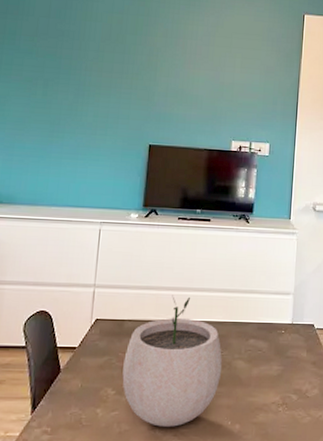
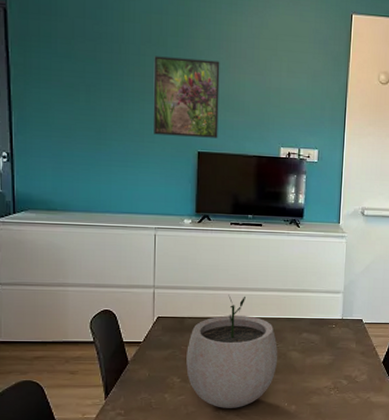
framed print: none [106,52,176,132] -> present [153,56,220,138]

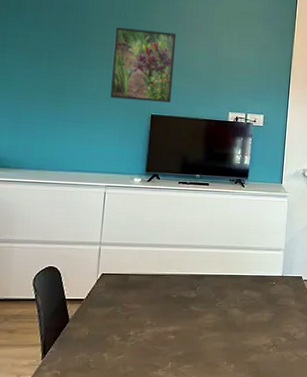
plant pot: present [186,294,278,408] -> none [127,251,219,368]

